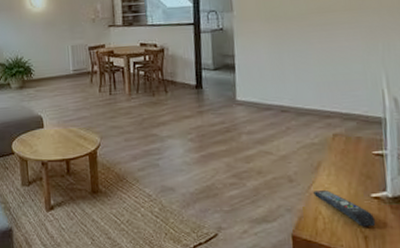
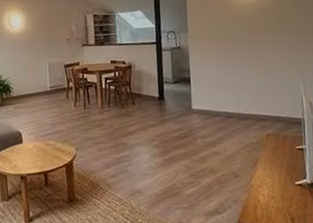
remote control: present [313,190,376,227] -> none [253,182,300,210]

